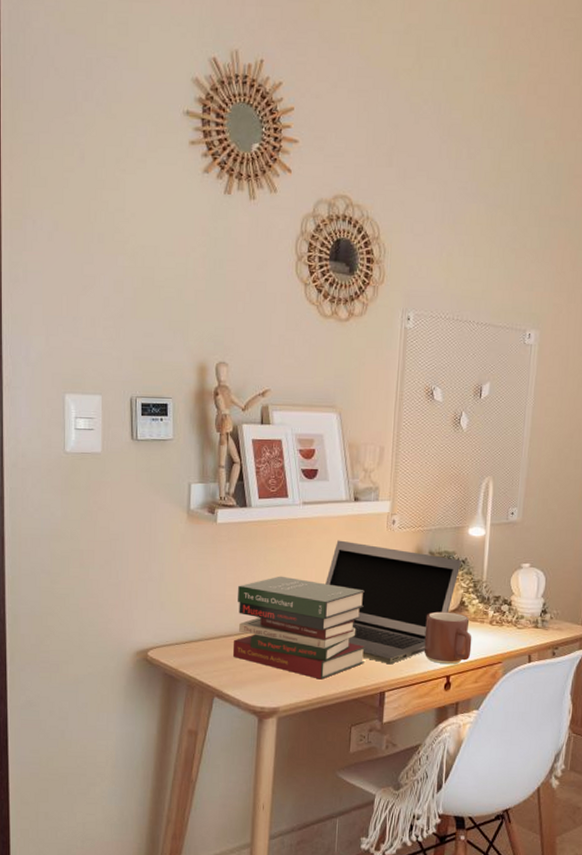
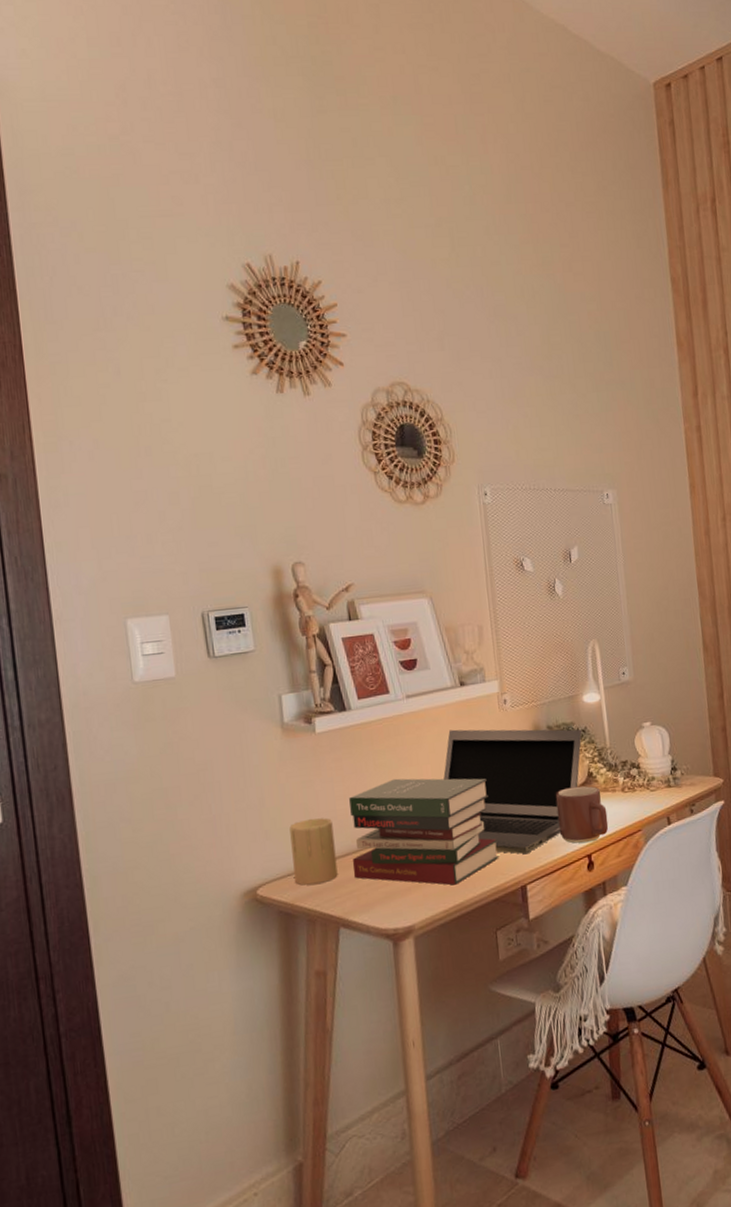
candle: none [181,598,221,656] -> present [289,817,338,885]

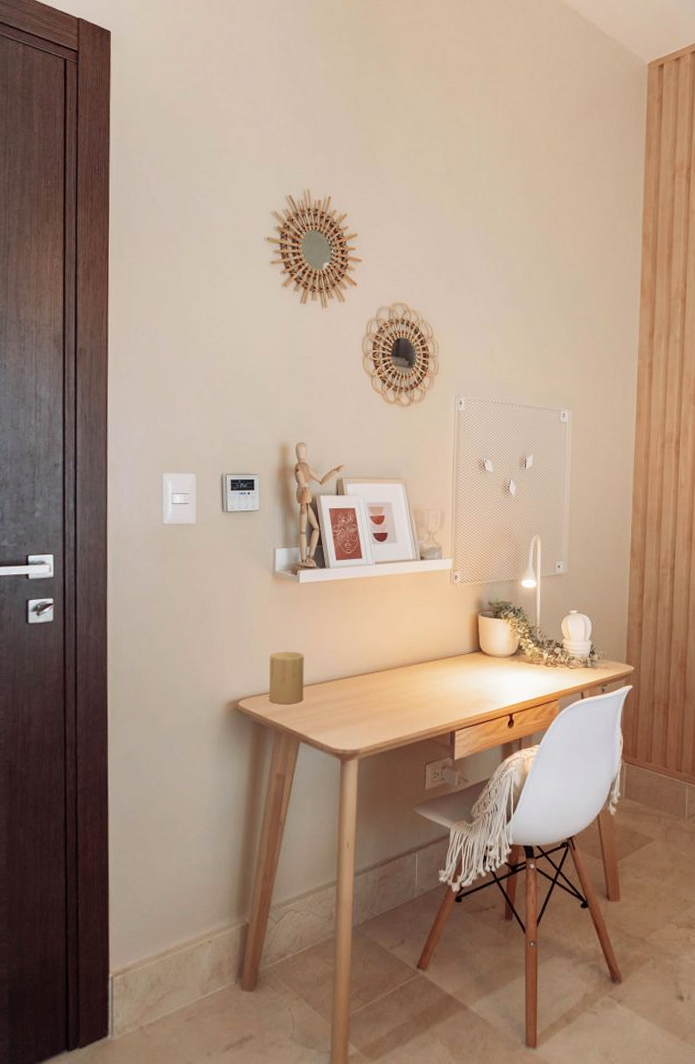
books: present [349,778,499,885] -> none [317,628,436,722]
laptop: present [443,729,582,855] -> none [398,595,517,706]
mug: present [555,785,609,843] -> none [488,656,530,704]

